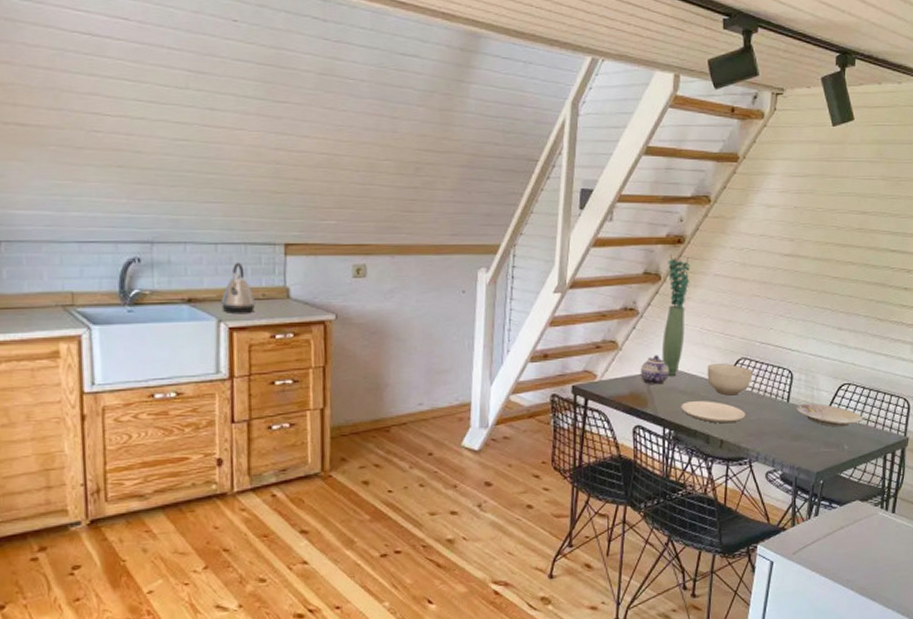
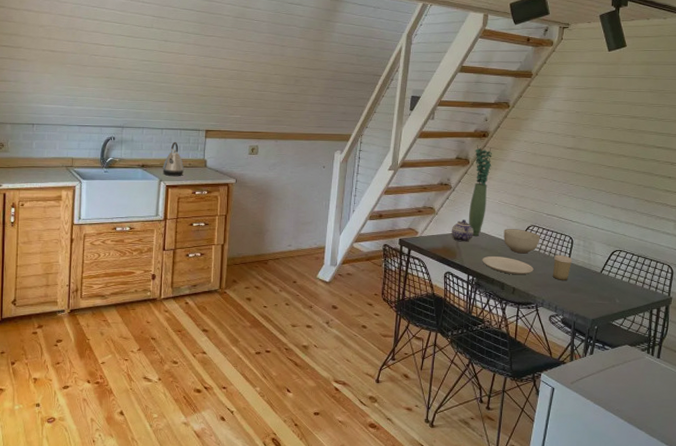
cup: none [768,393,793,426] -> present [552,254,573,280]
plate: present [795,404,863,427] -> none [575,264,632,285]

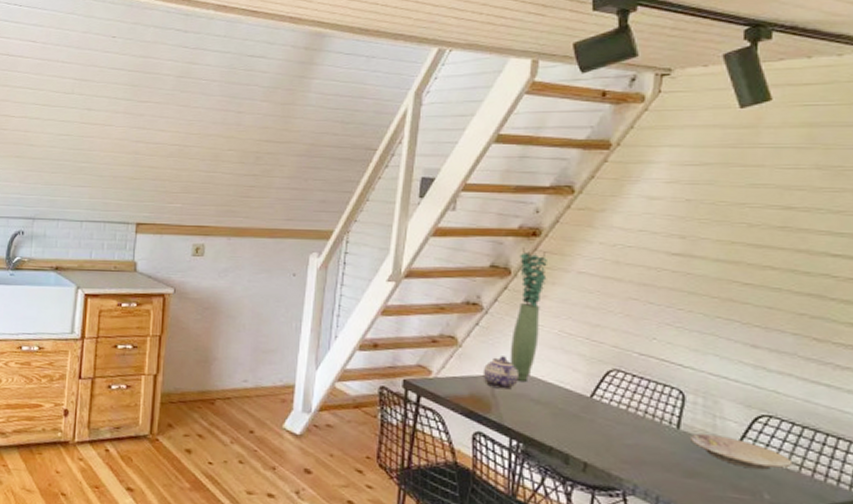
kettle: present [162,141,185,176] -> none [81,237,108,282]
plate: present [482,256,534,275] -> none [532,412,618,445]
bowl: present [503,229,540,254] -> none [567,373,628,412]
cup: present [552,254,573,280] -> none [650,416,685,458]
plate: none [575,264,632,285] -> present [689,434,793,470]

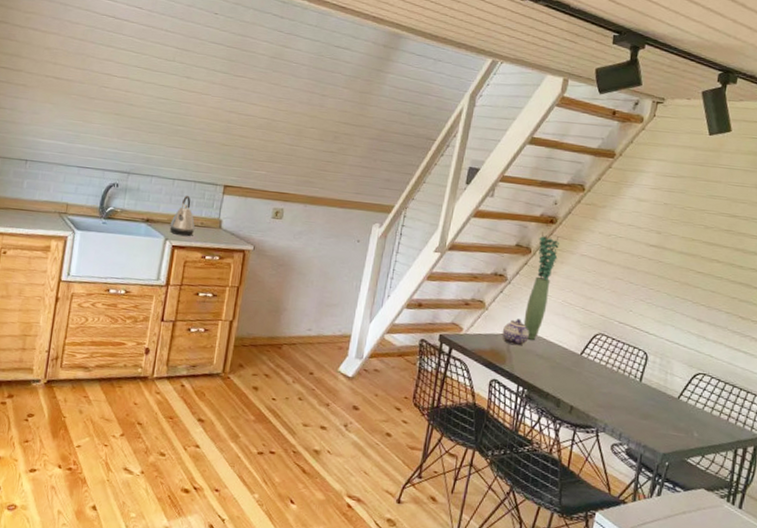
kettle: none [81,237,108,282] -> present [169,195,196,236]
plate: present [689,434,793,470] -> none [647,386,716,415]

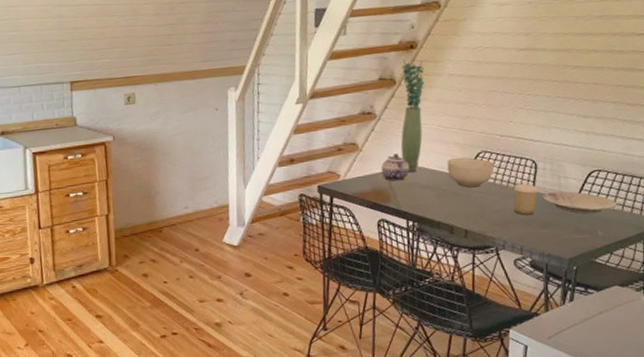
kettle: present [169,195,196,236] -> none [25,99,52,141]
bowl: none [564,334,609,367] -> present [447,157,495,188]
cup: none [619,371,645,404] -> present [513,183,538,215]
plate: none [647,386,716,415] -> present [542,191,618,214]

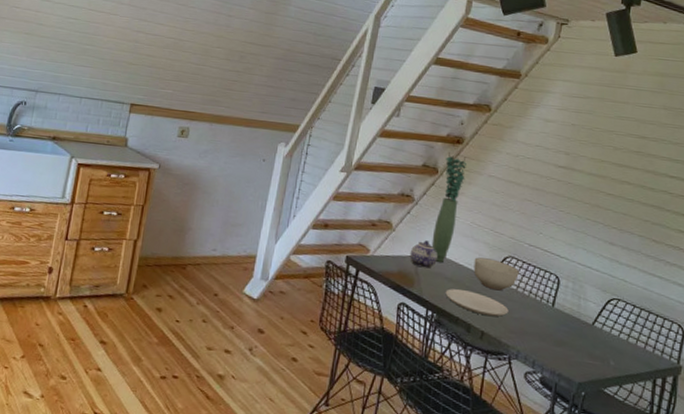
plate: none [423,193,489,215] -> present [445,289,509,317]
cup: present [513,183,538,215] -> none [531,296,558,330]
plate: present [542,191,618,214] -> none [560,311,632,342]

